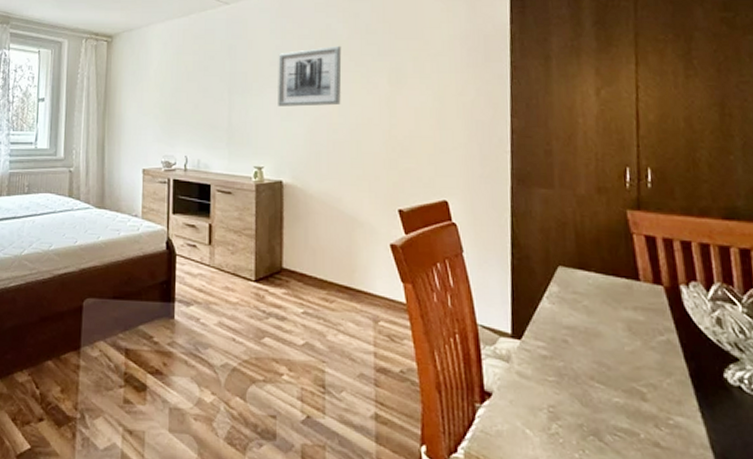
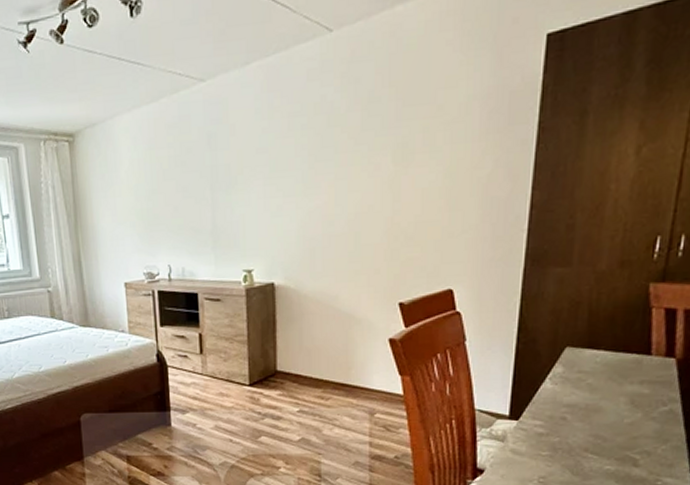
wall art: present [278,45,342,107] -> none [265,121,339,201]

